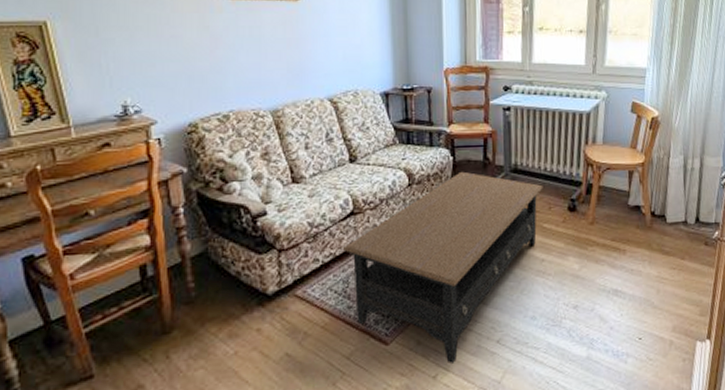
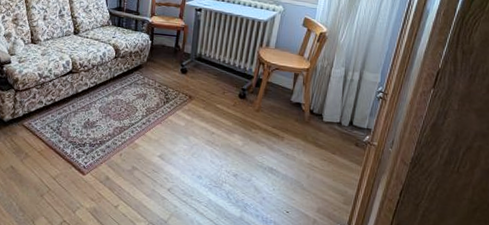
coffee table: present [342,171,543,365] -> none [60,53,221,200]

